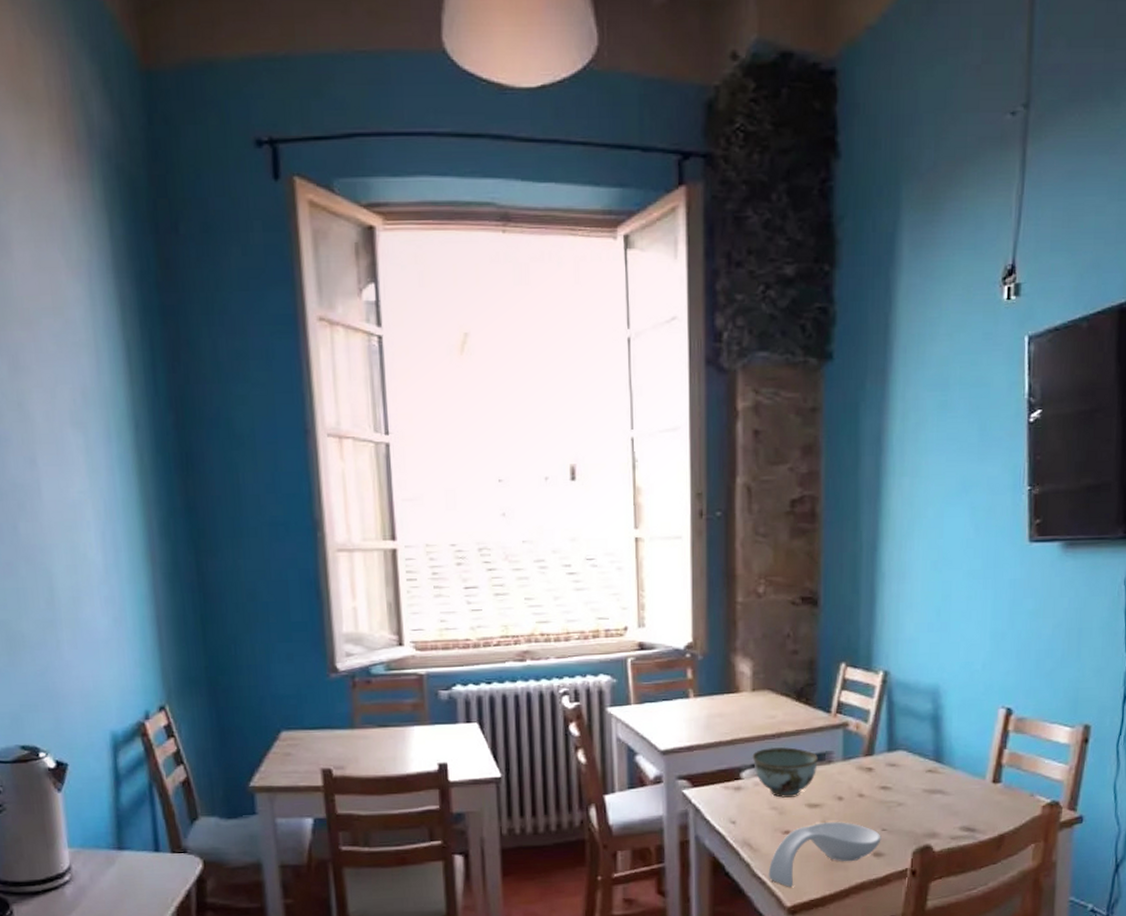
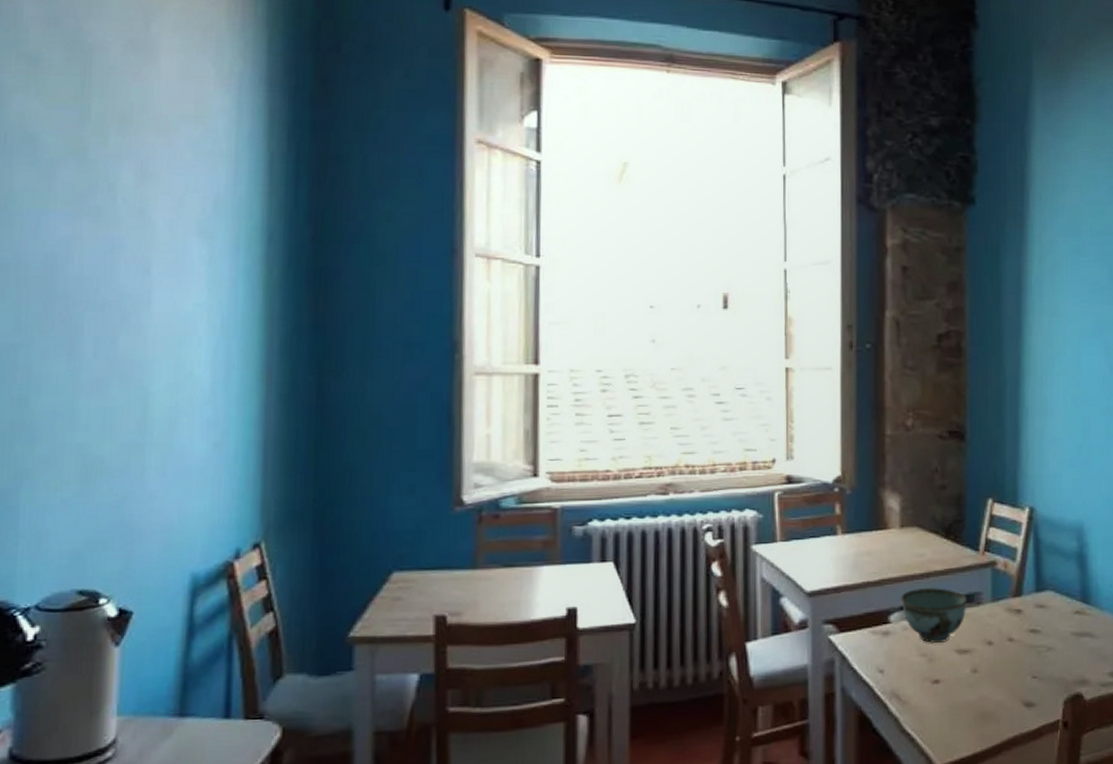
spoon rest: present [768,822,881,888] -> none [917,669,1032,745]

